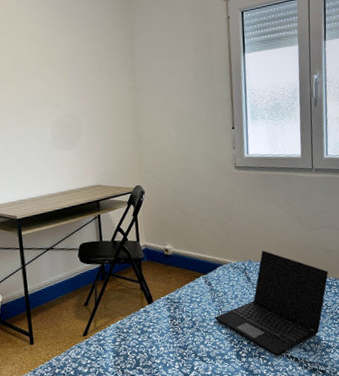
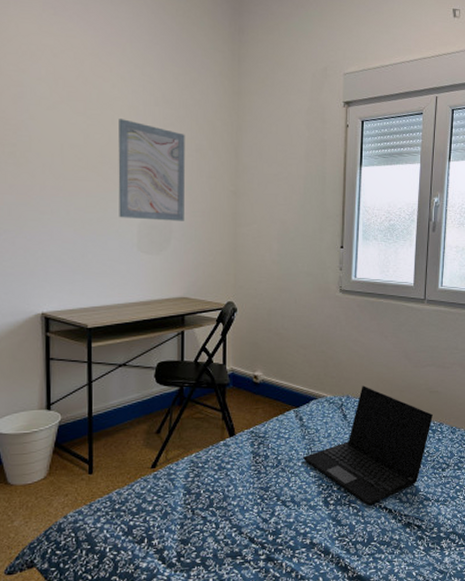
wall art: none [25,32,91,120] -> present [118,119,185,221]

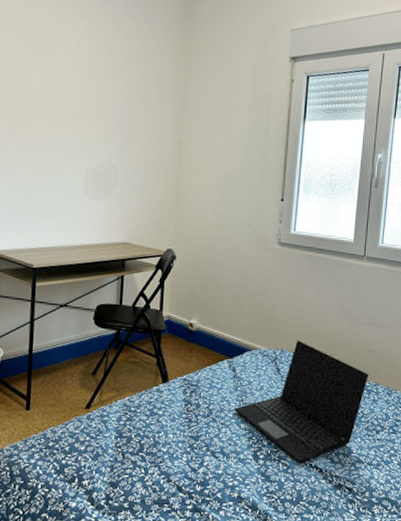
wall art: present [118,119,185,221] -> none [68,69,135,169]

